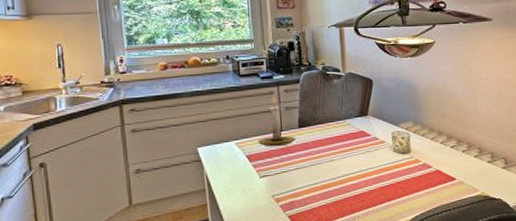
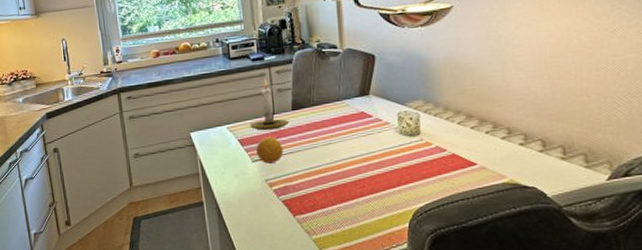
fruit: none [264,153,291,179] -> present [256,137,284,164]

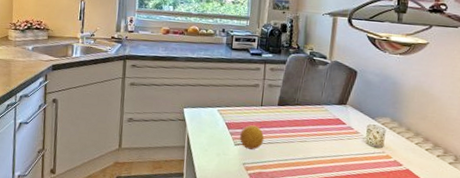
candle holder: present [249,77,290,131] -> none [238,71,274,120]

